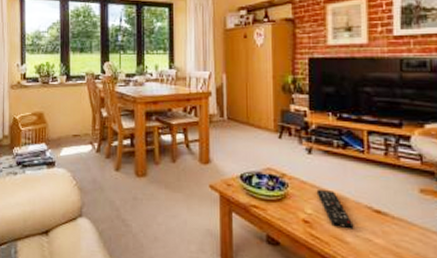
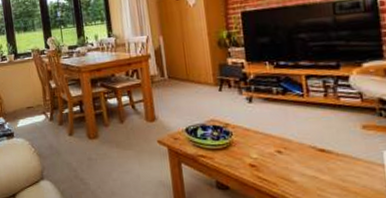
remote control: present [316,189,354,230] -> none [260,134,300,169]

